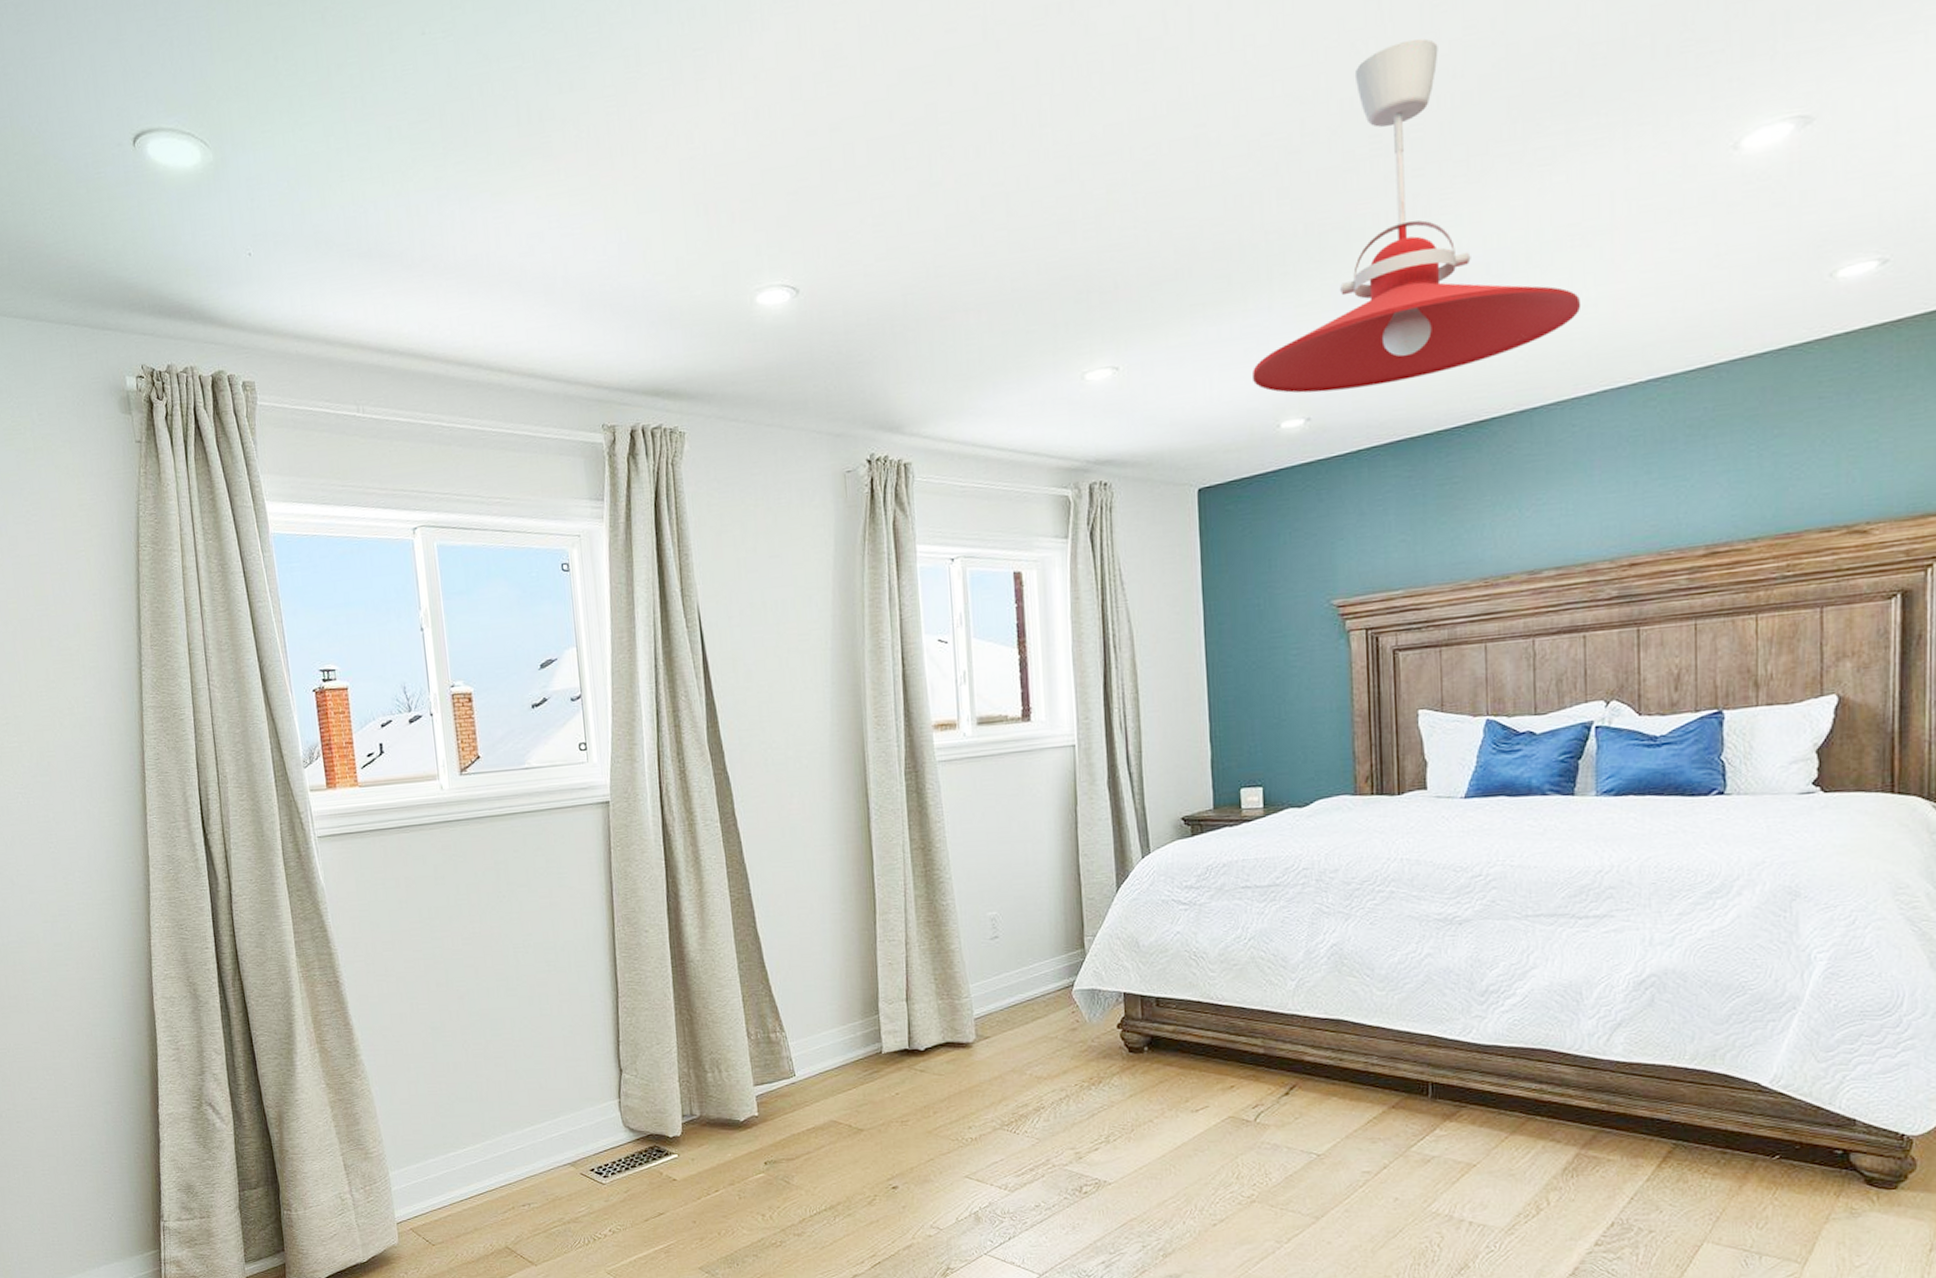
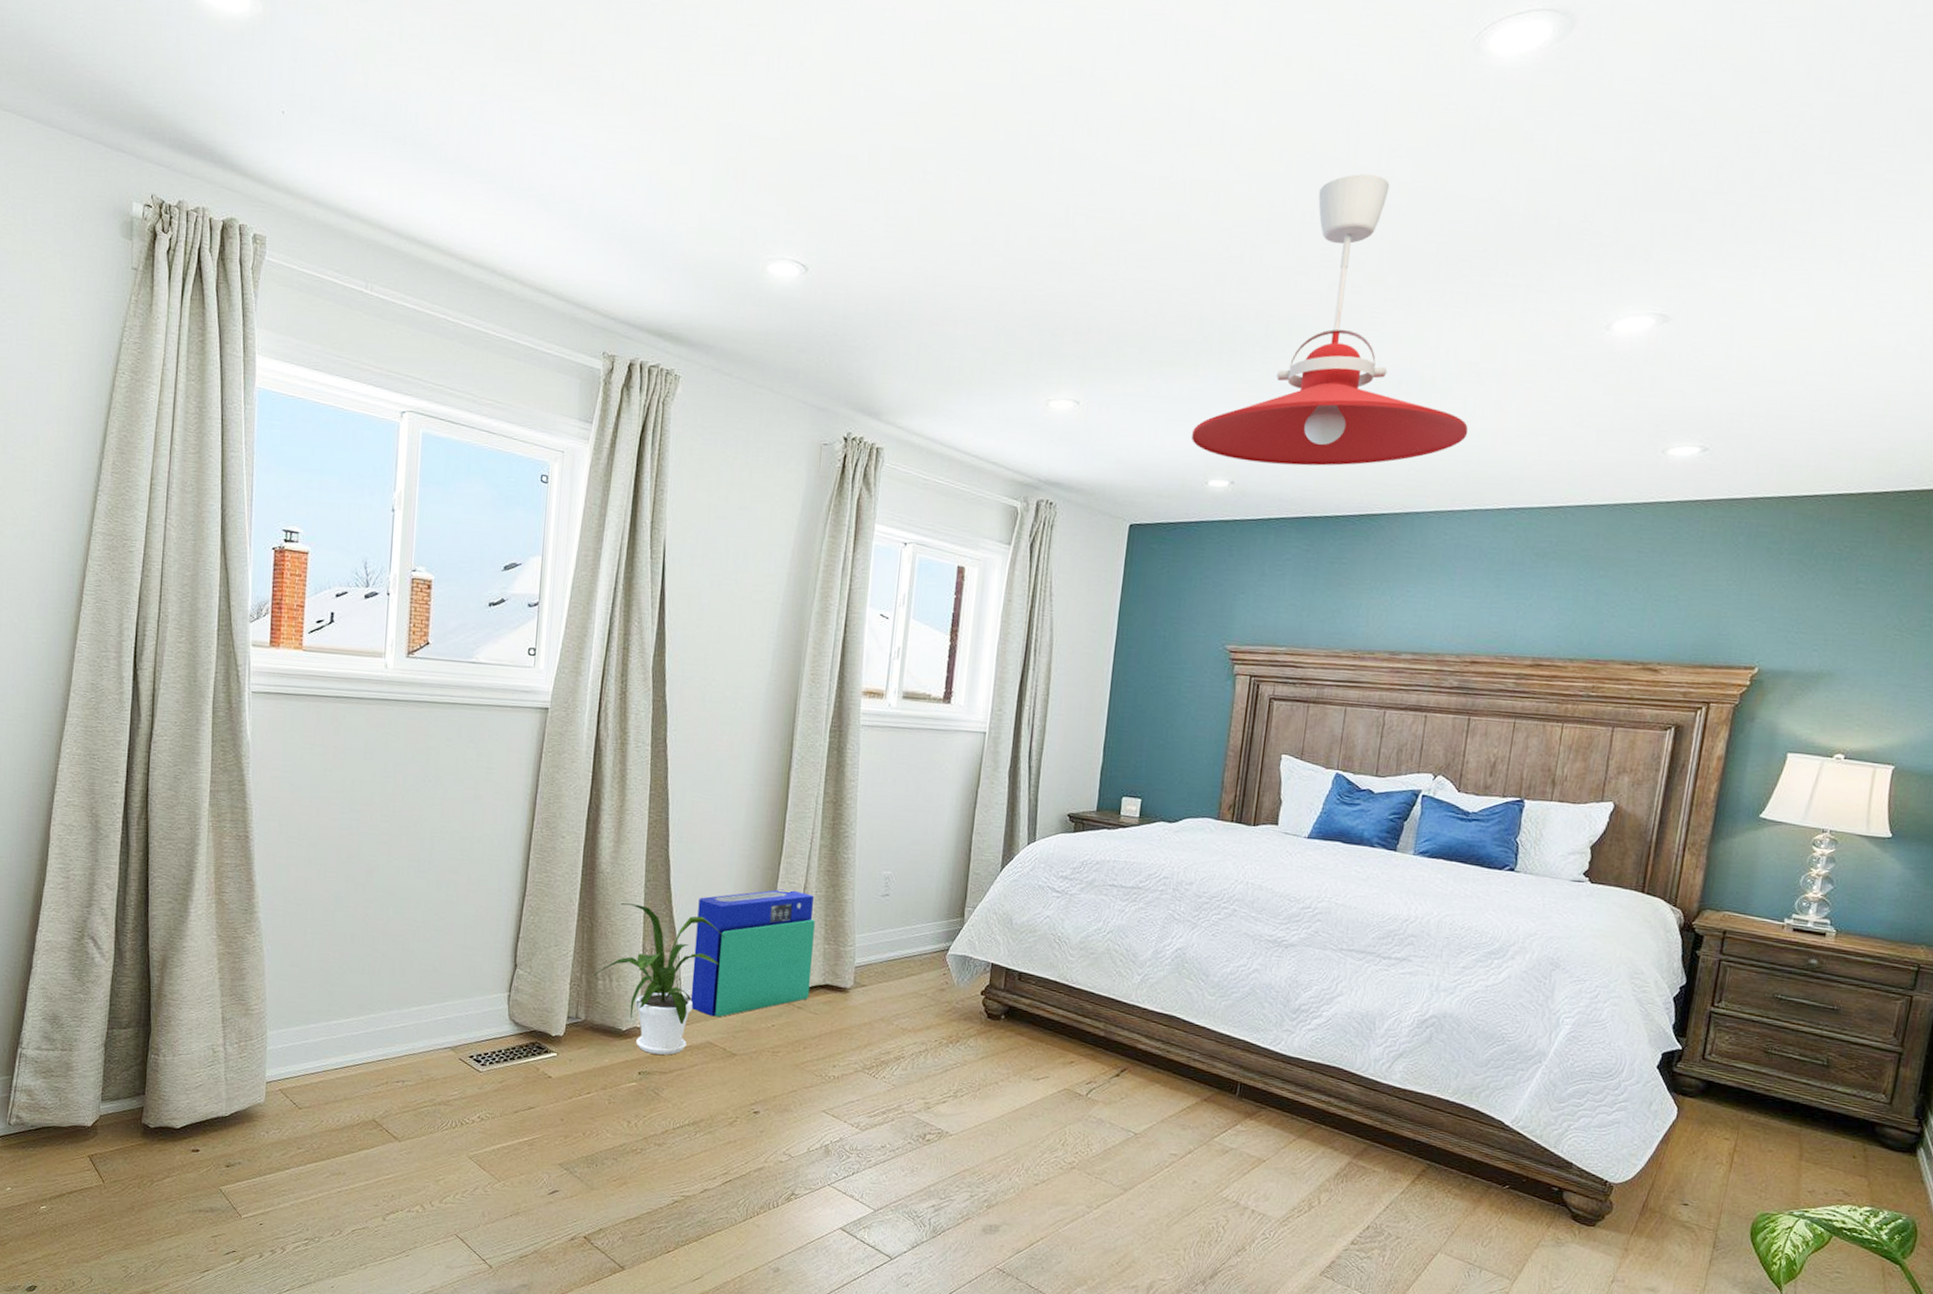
house plant: none [700,988,831,1141] -> present [593,903,726,1055]
air purifier: none [796,948,930,1094] -> present [690,889,815,1017]

